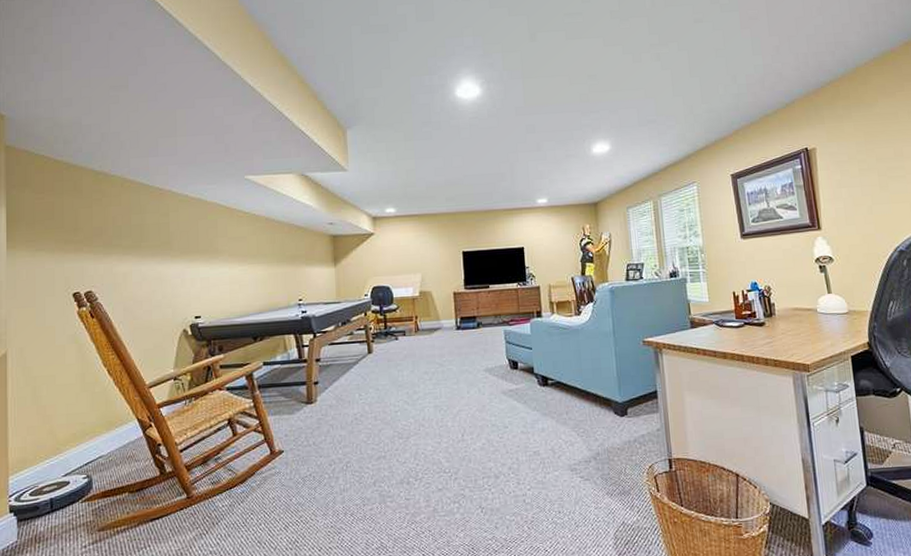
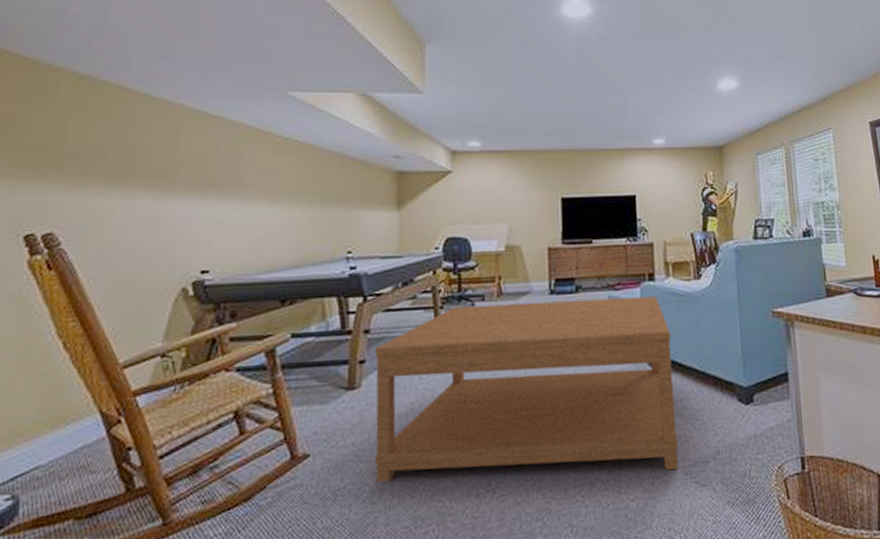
coffee table: none [325,330,566,472] -> present [375,296,679,482]

